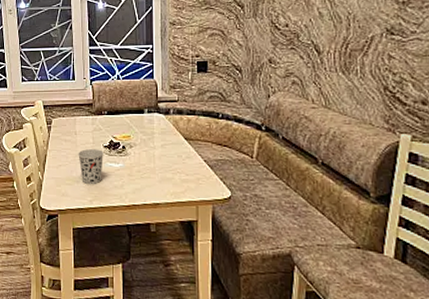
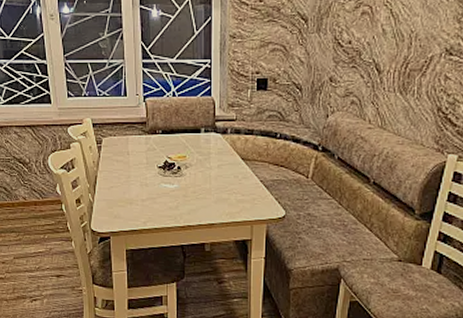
cup: present [78,149,104,184] -> none [131,170,158,206]

